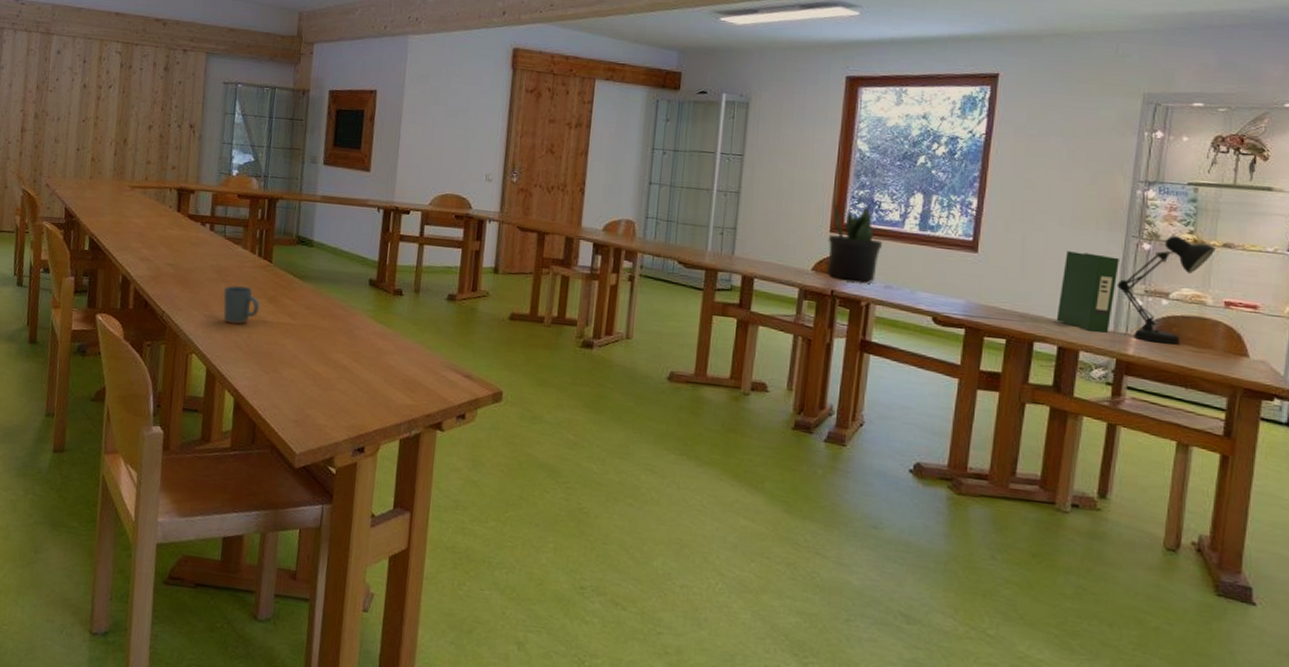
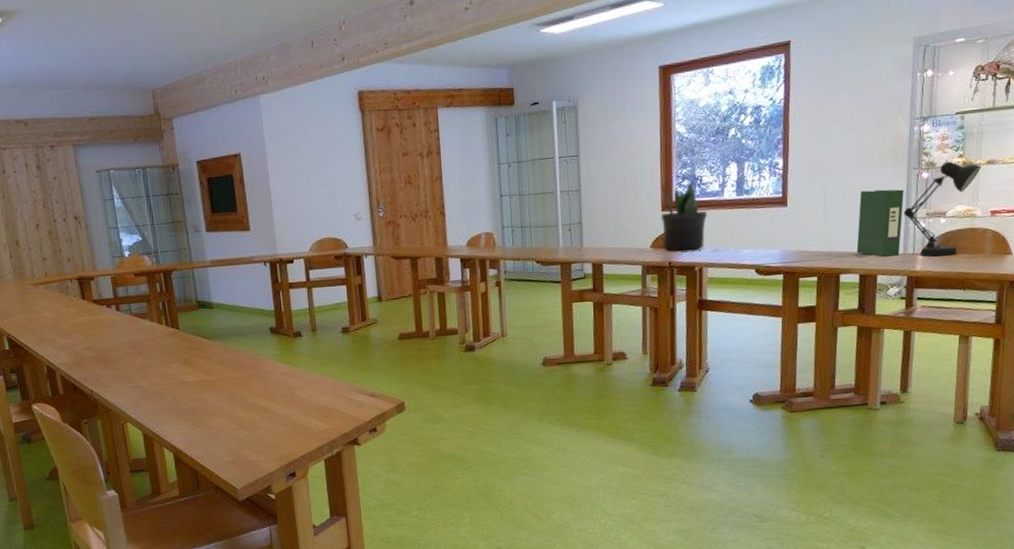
mug: present [223,285,260,325] -> none [142,355,178,390]

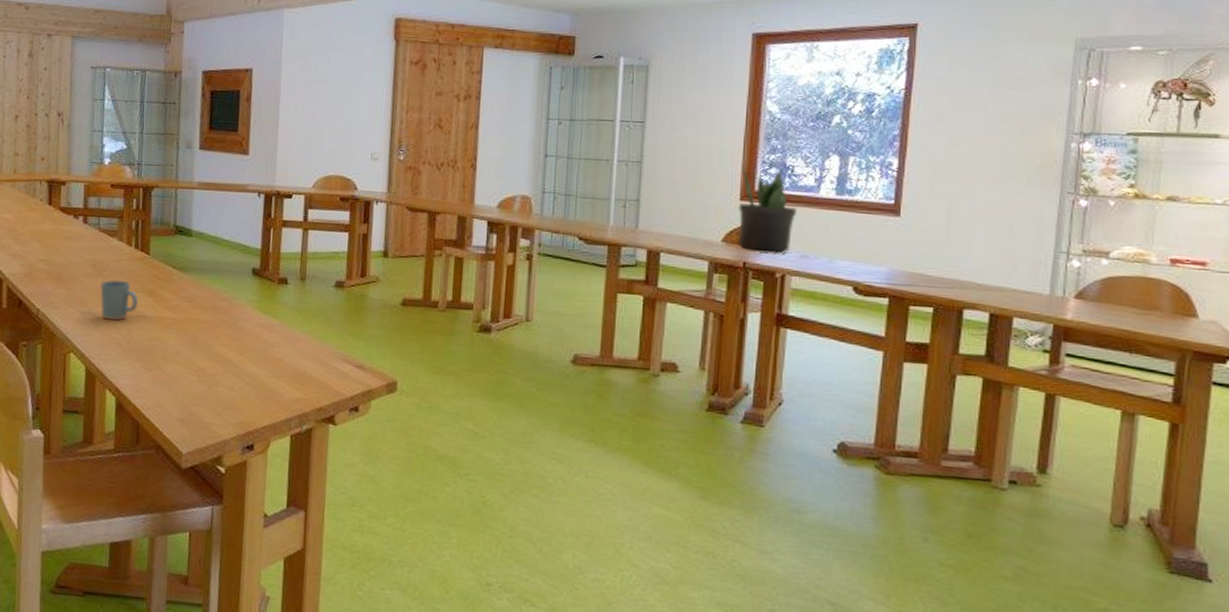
mug: none [142,355,178,390] -> present [100,279,139,321]
binder: present [856,189,904,257] -> none [987,211,1054,297]
desk lamp: present [903,161,982,257] -> none [1052,190,1159,307]

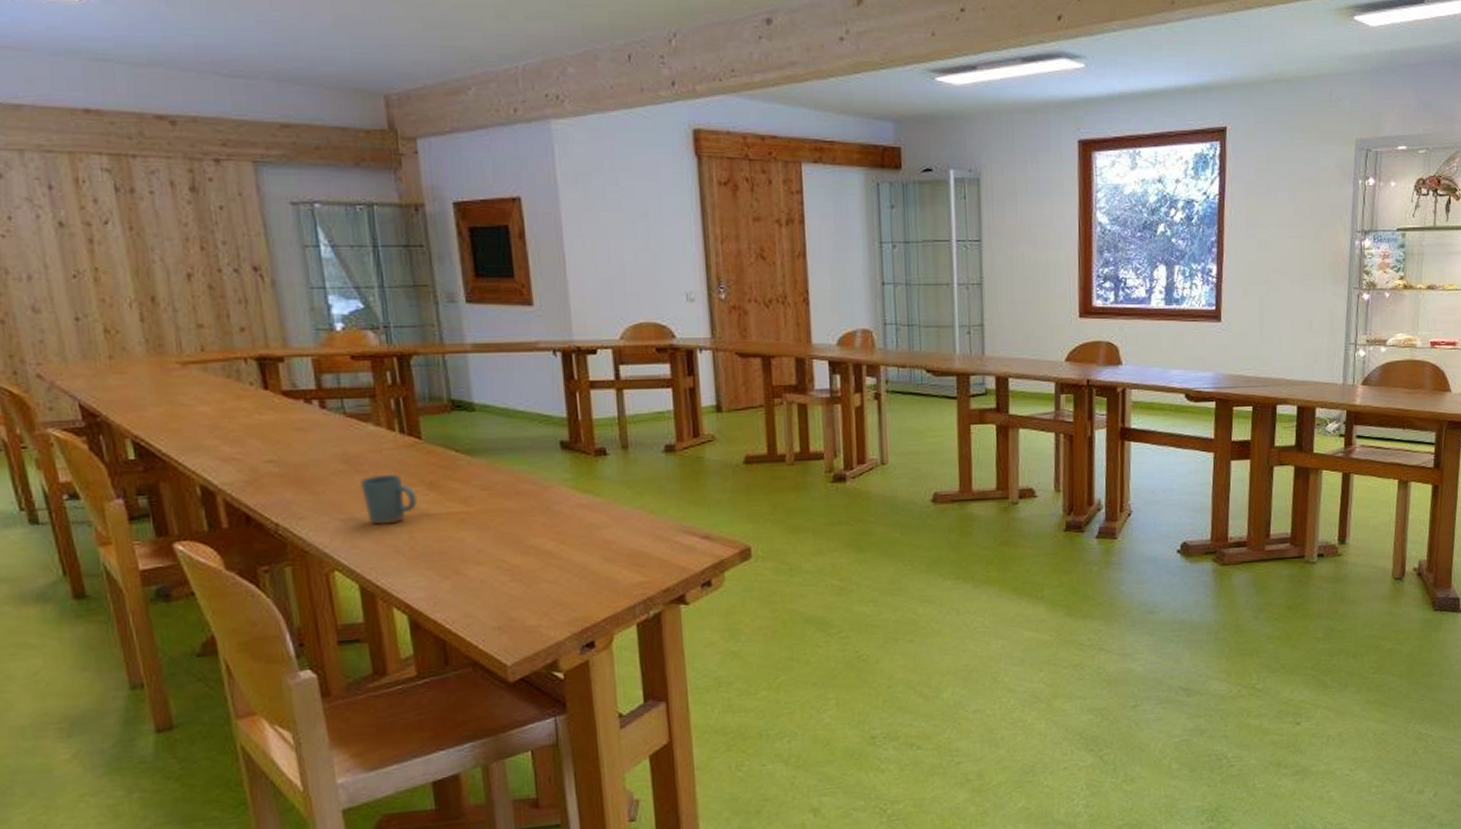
planter: present [738,165,798,255] -> none [1078,281,1132,370]

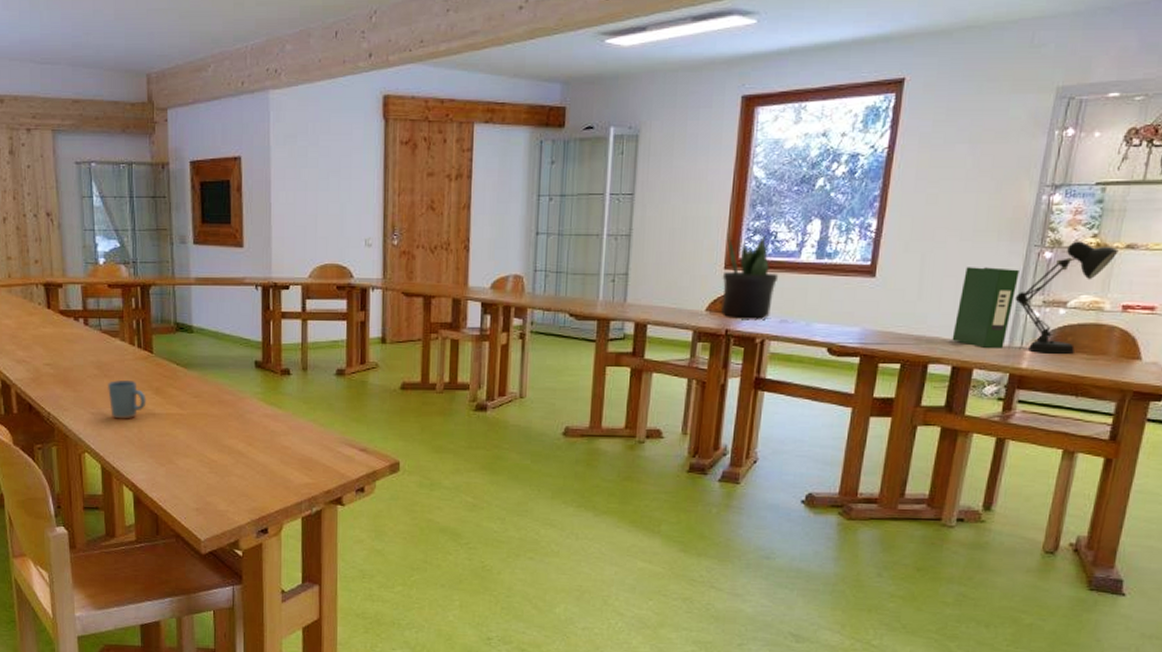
planter: none [1078,281,1132,370] -> present [721,234,779,321]
binder: none [1294,309,1344,387] -> present [952,267,1019,348]
desk lamp: none [1343,283,1422,390] -> present [1015,241,1119,354]

